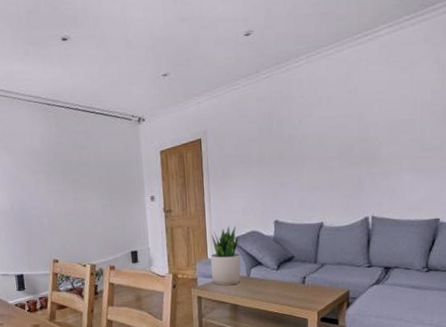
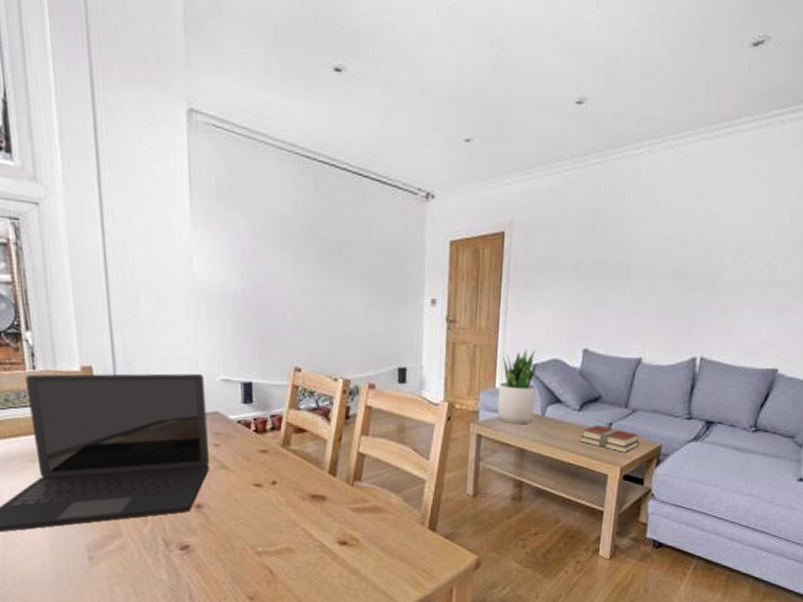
books: none [281,279,330,300] -> present [580,425,640,453]

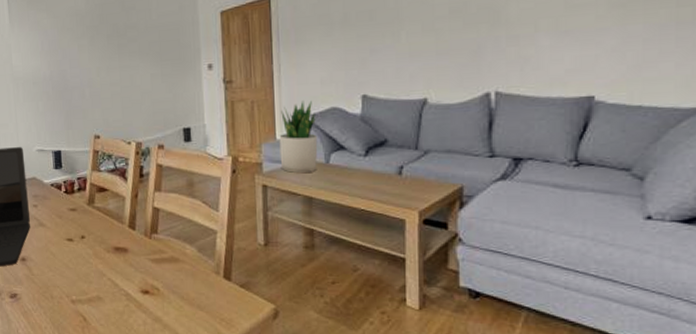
books: present [580,425,640,453] -> none [370,169,436,196]

